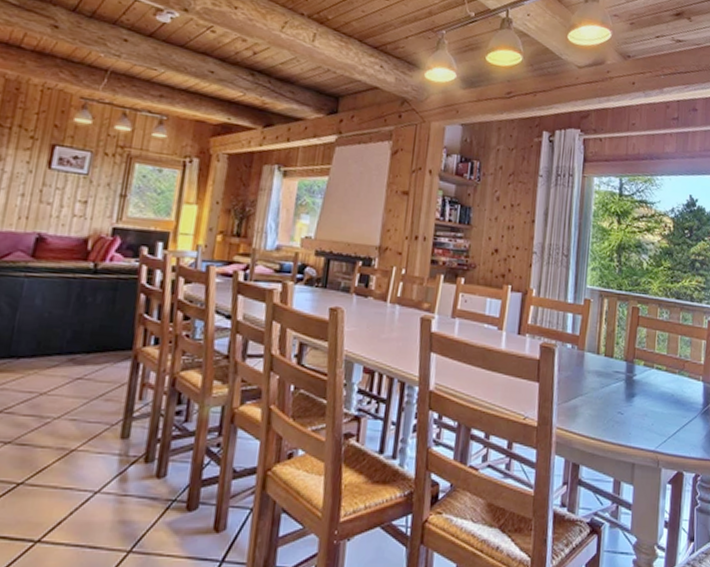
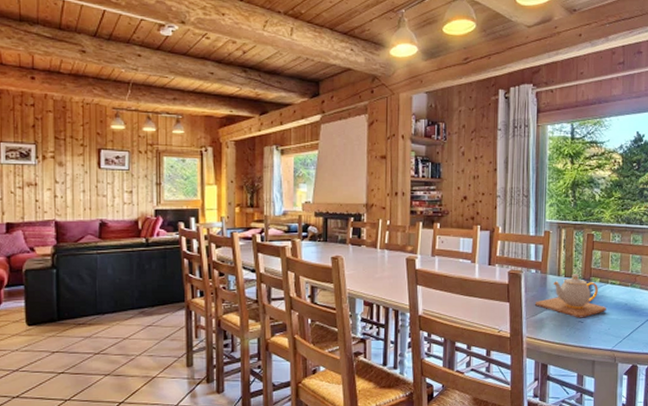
teapot: none [569,353,650,409] -> present [535,274,606,318]

